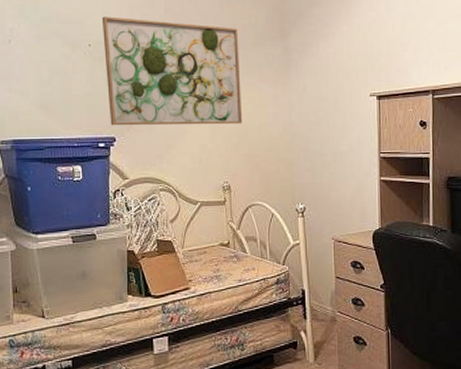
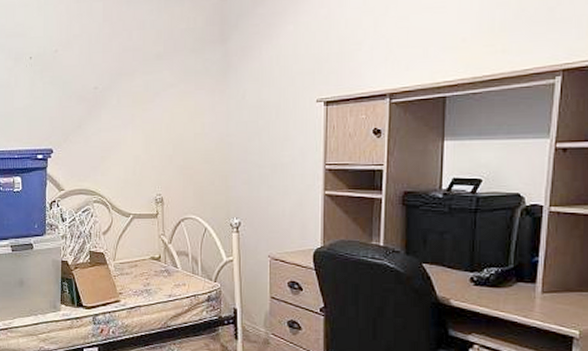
wall art: present [101,16,243,126] -> none [42,28,178,138]

